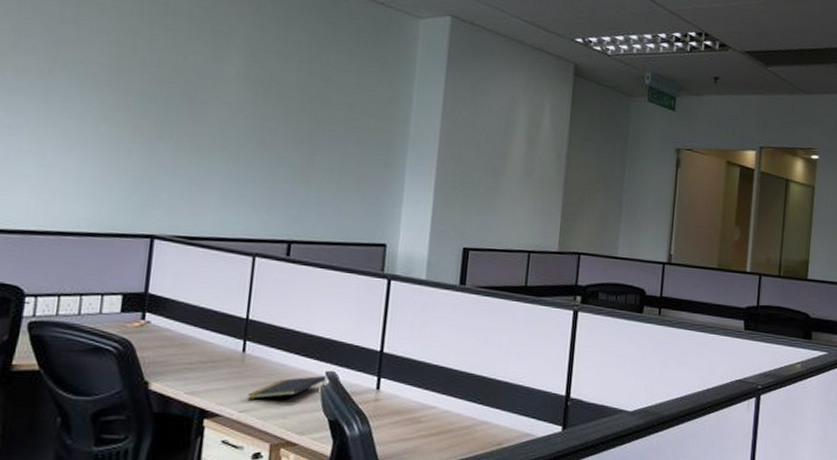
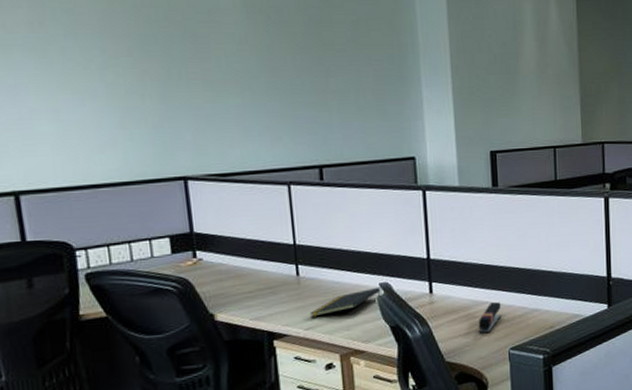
stapler: none [420,408,449,442] -> present [478,302,501,334]

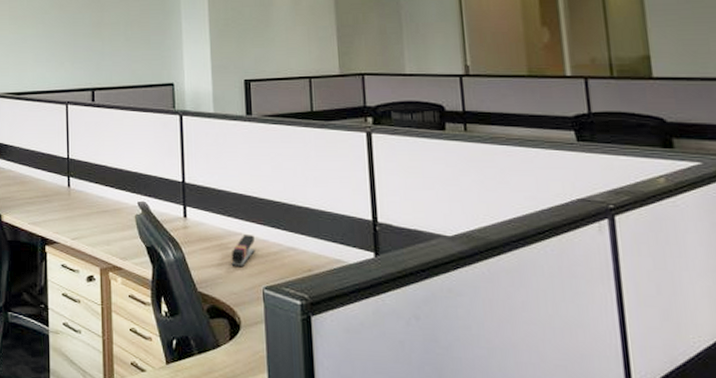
notepad: present [310,287,381,317] -> none [77,205,139,228]

